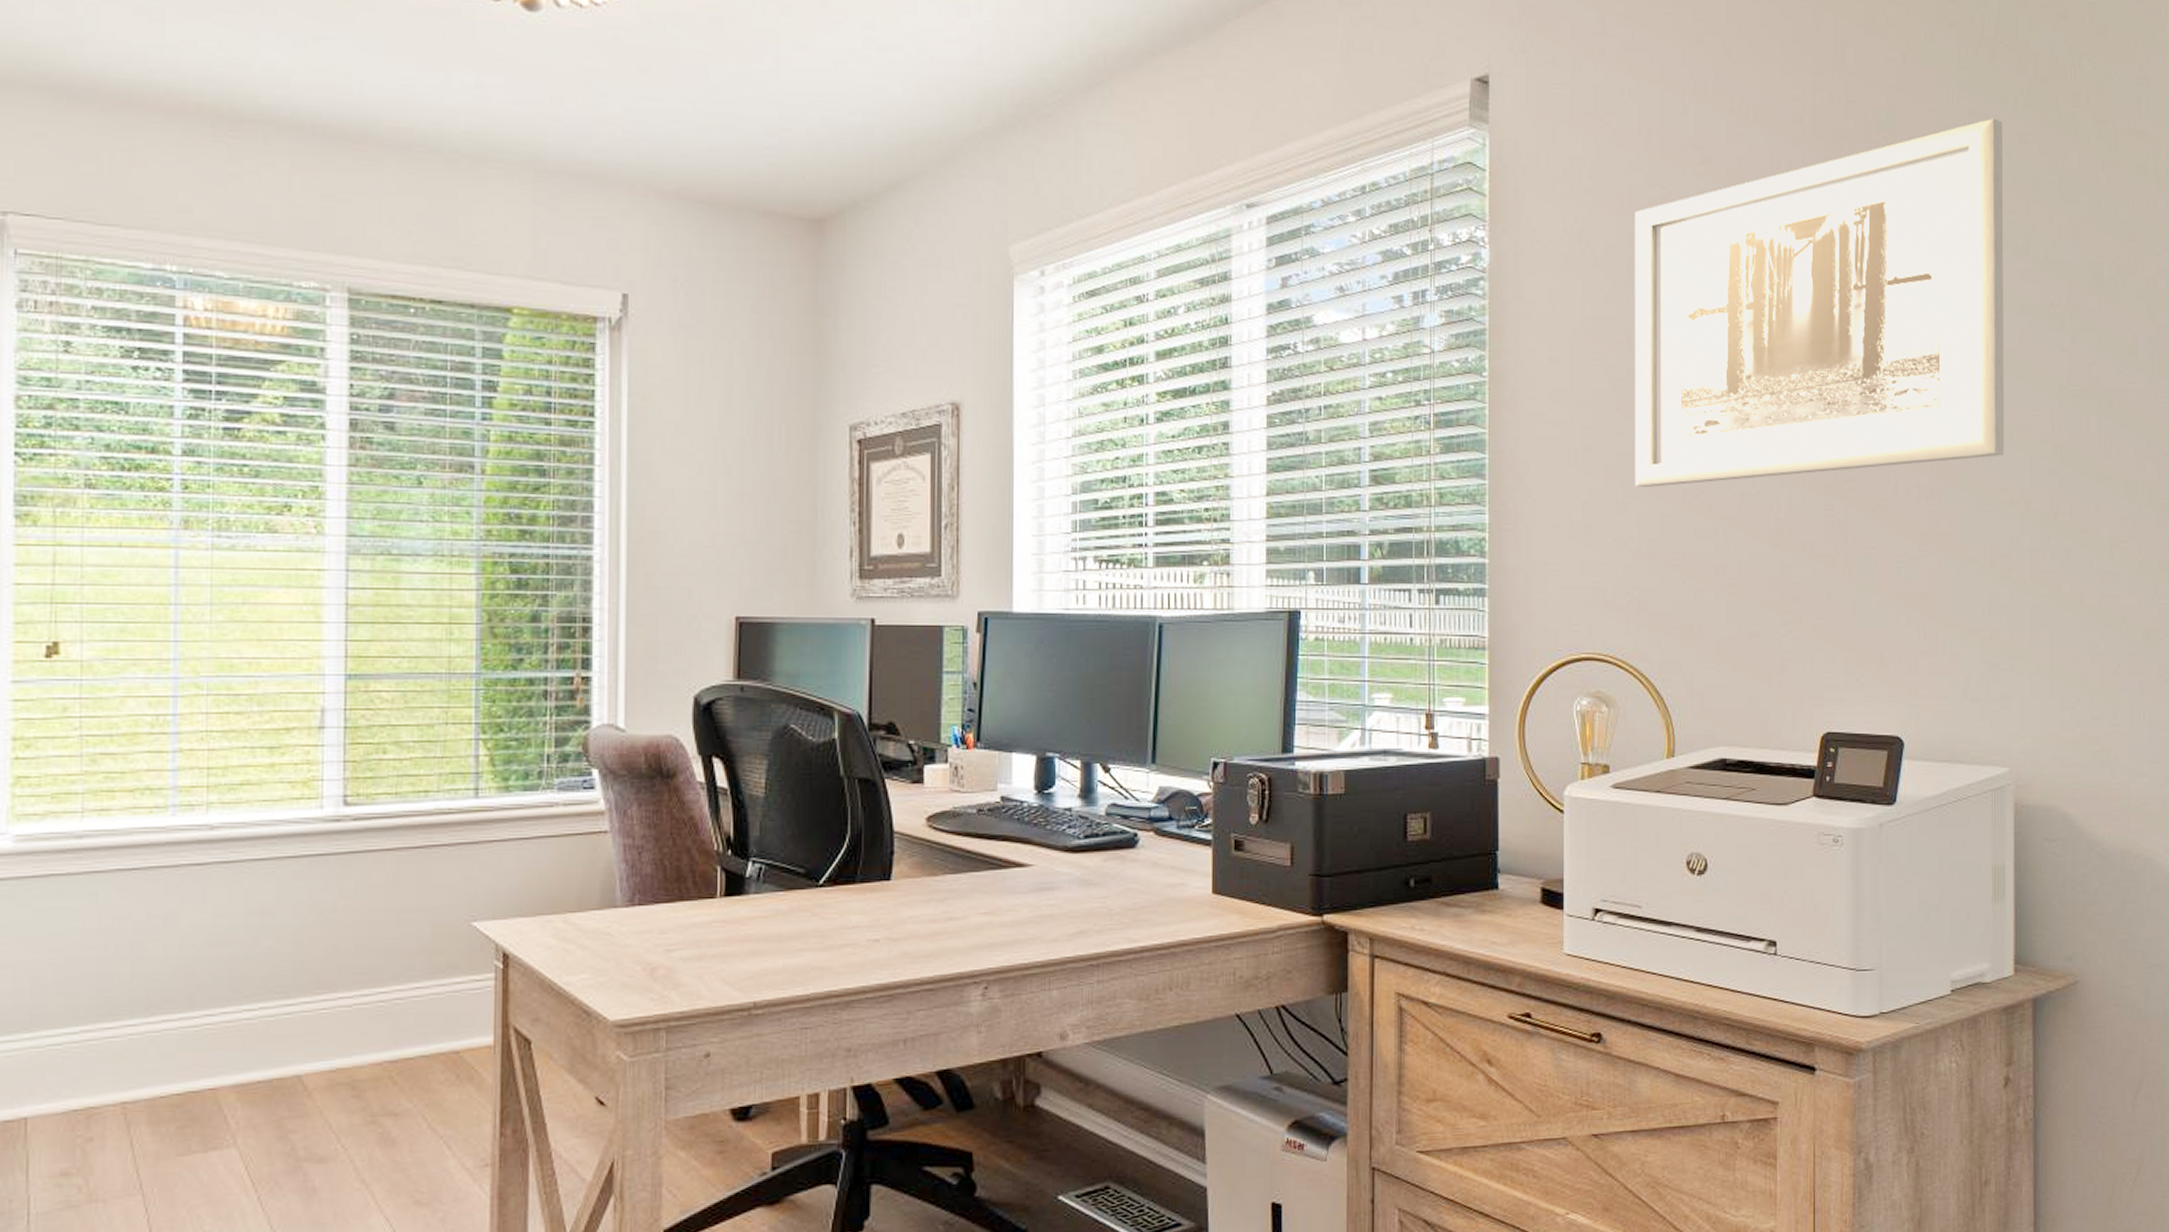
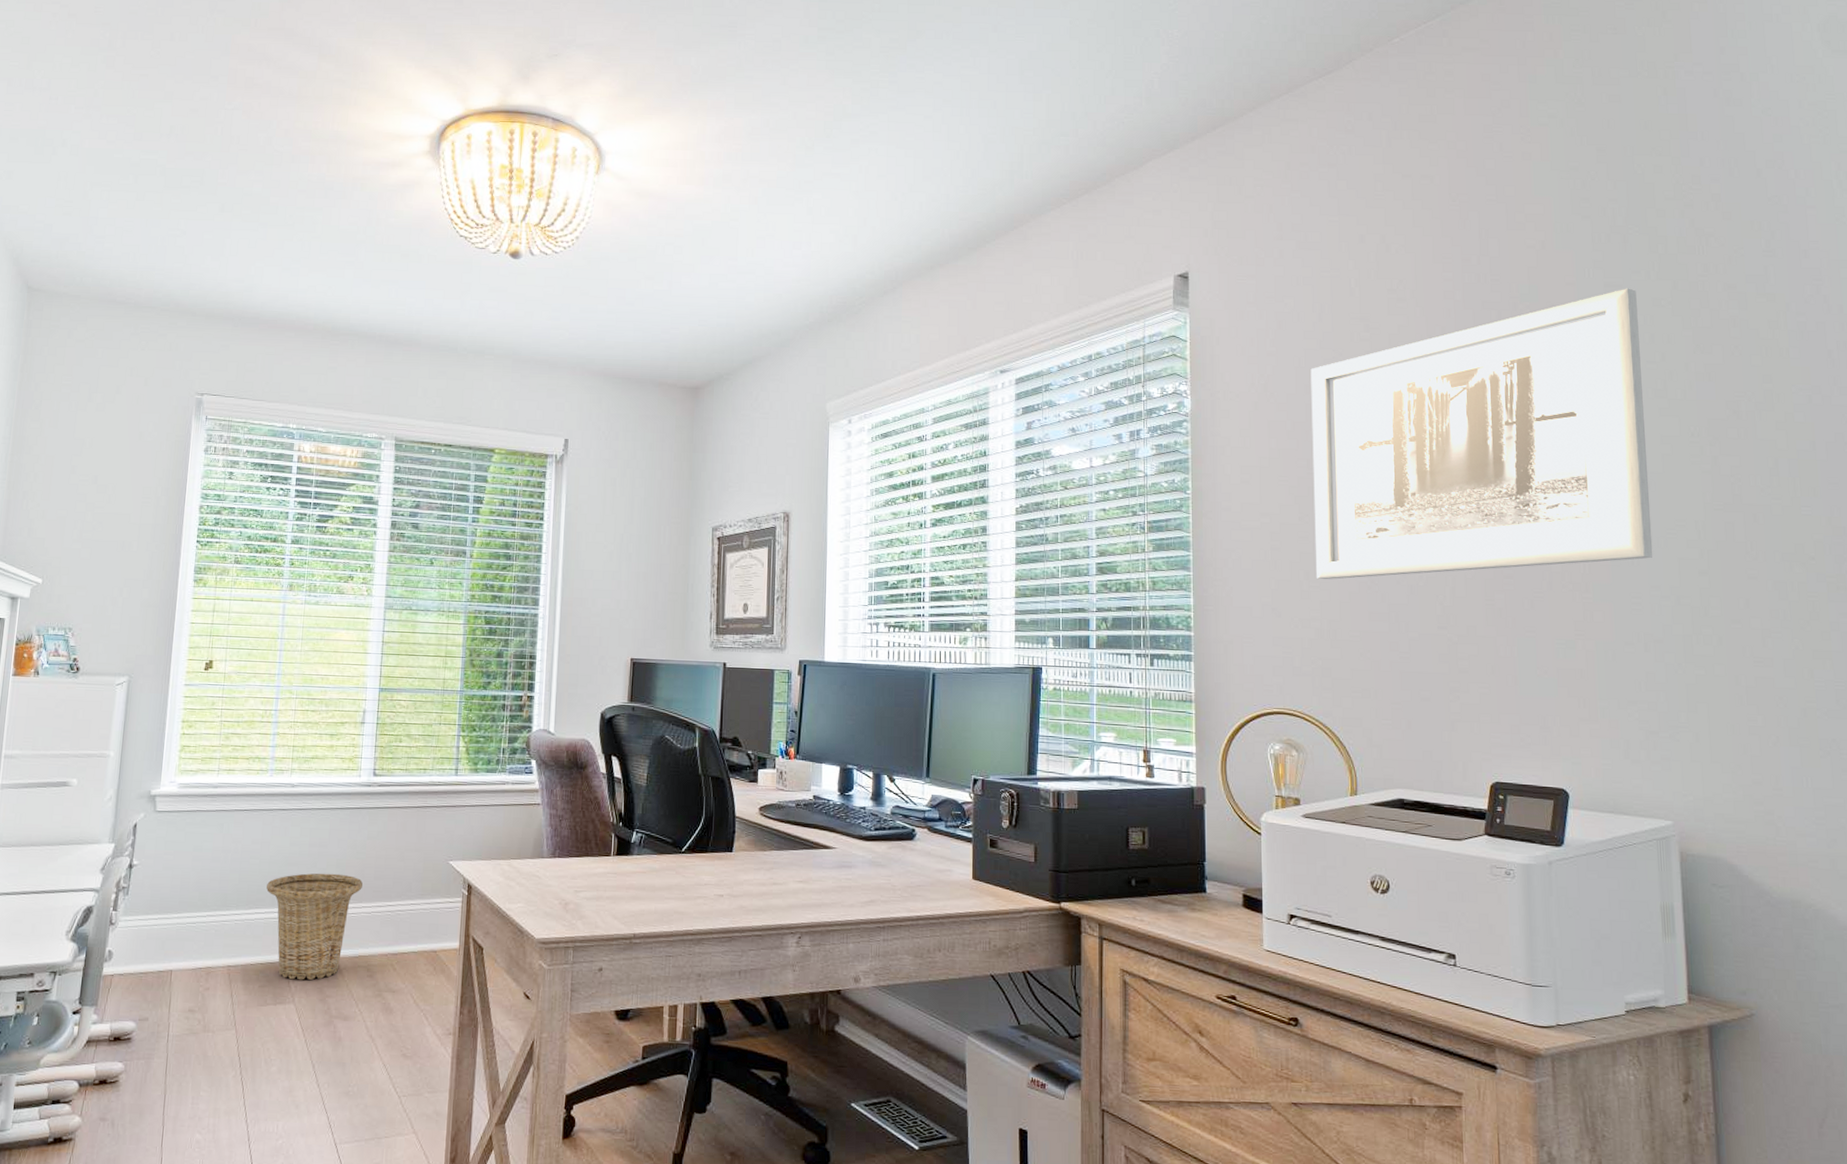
basket: none [178,953,338,1113] -> present [266,873,364,980]

